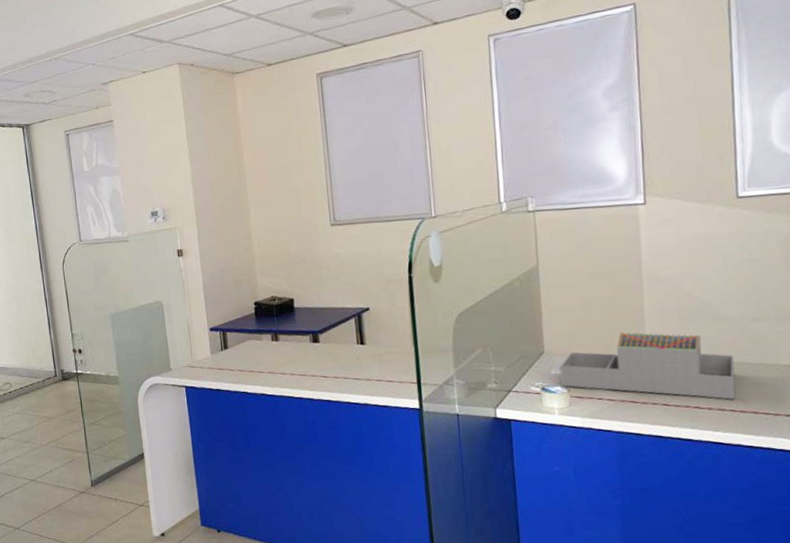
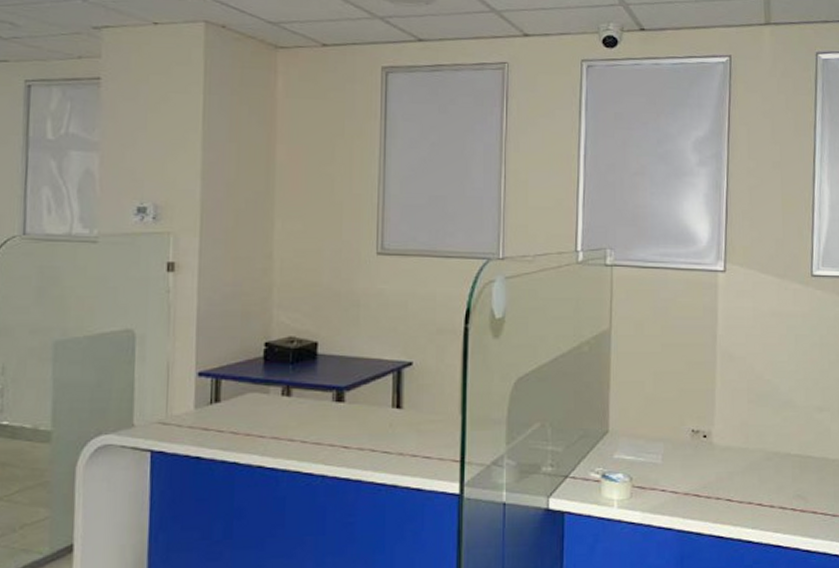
architectural model: present [559,332,736,400] -> none [623,414,799,497]

